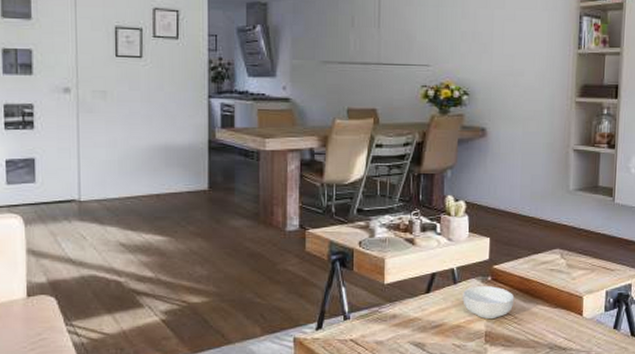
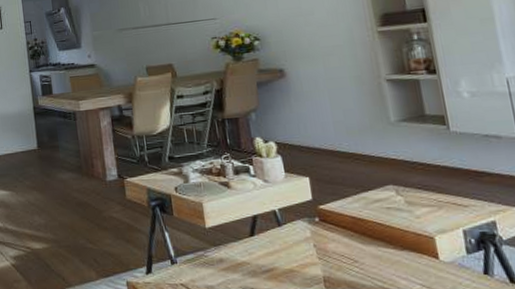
cereal bowl: present [462,286,515,319] -> none [290,227,351,263]

